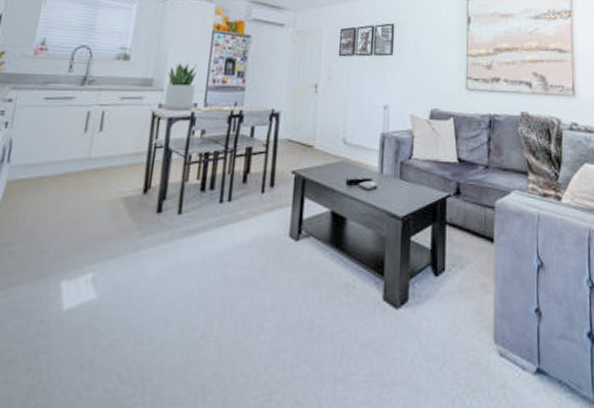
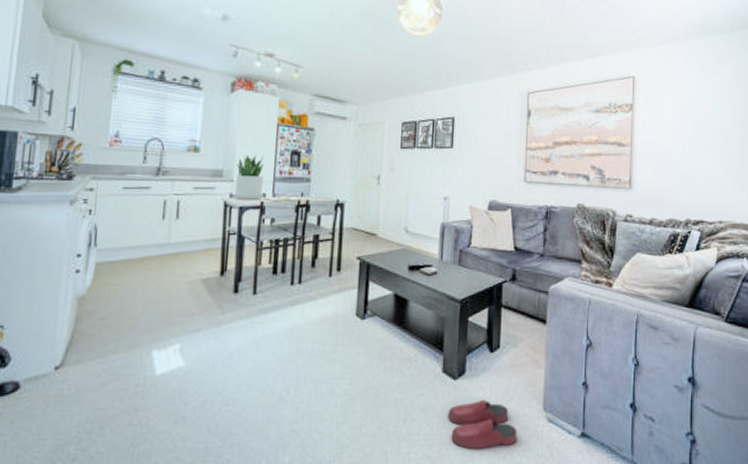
slippers: none [389,331,467,392] -> present [448,399,518,449]

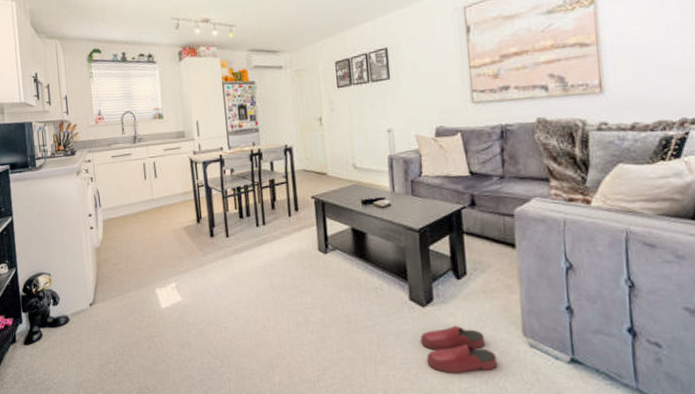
planter: present [234,155,265,201] -> none [194,113,220,156]

